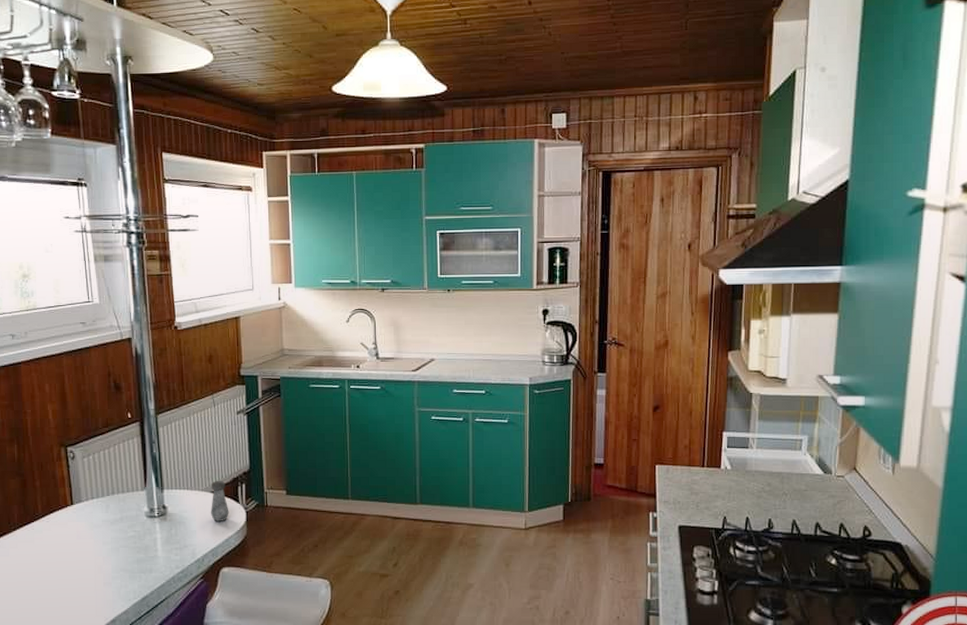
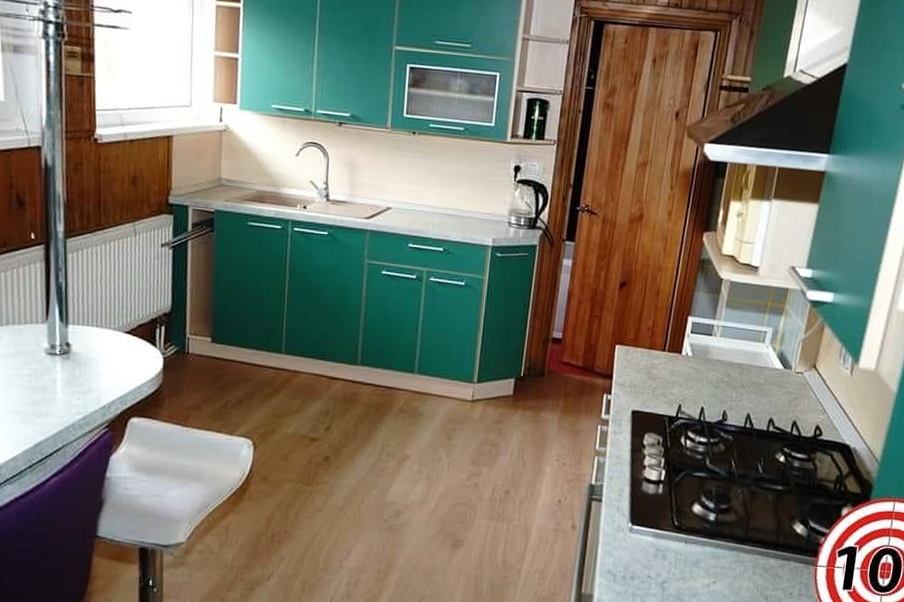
salt shaker: present [211,480,229,521] -> none [122,319,144,366]

